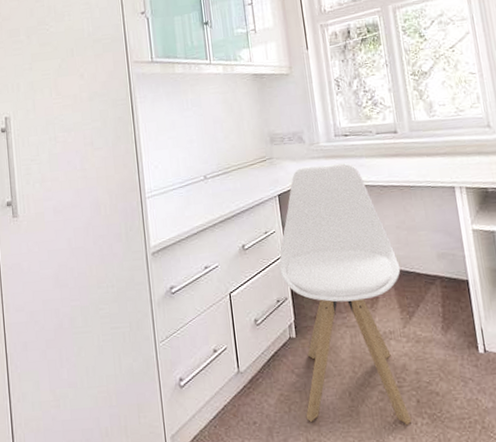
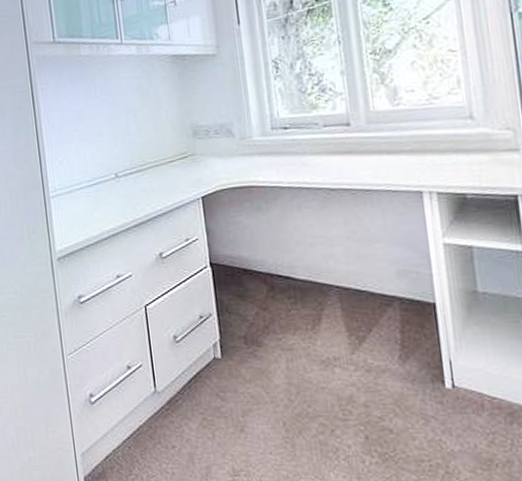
chair: present [279,163,412,425] -> none [202,161,359,463]

